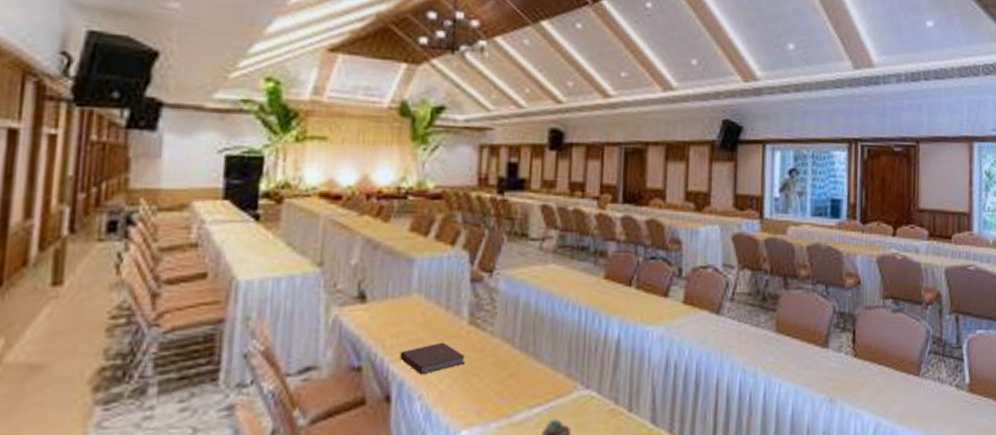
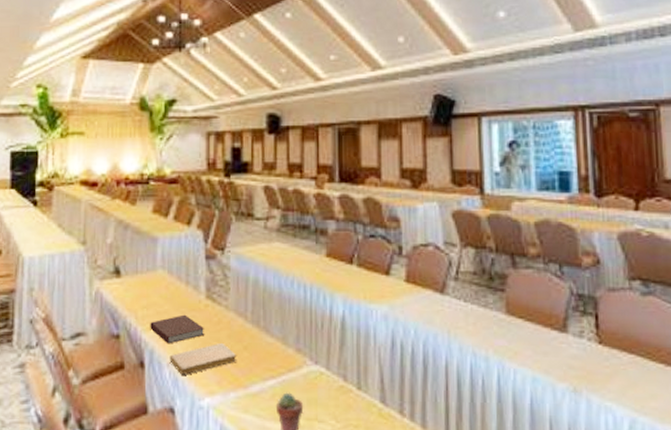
notebook: none [422,370,501,408] -> present [169,342,237,375]

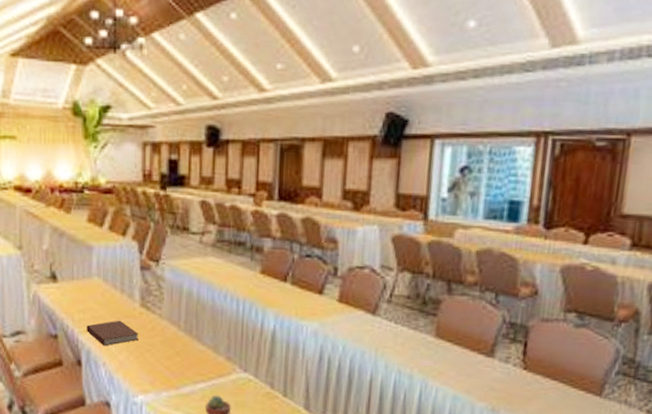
notebook: present [169,342,237,375] -> none [105,347,170,375]

